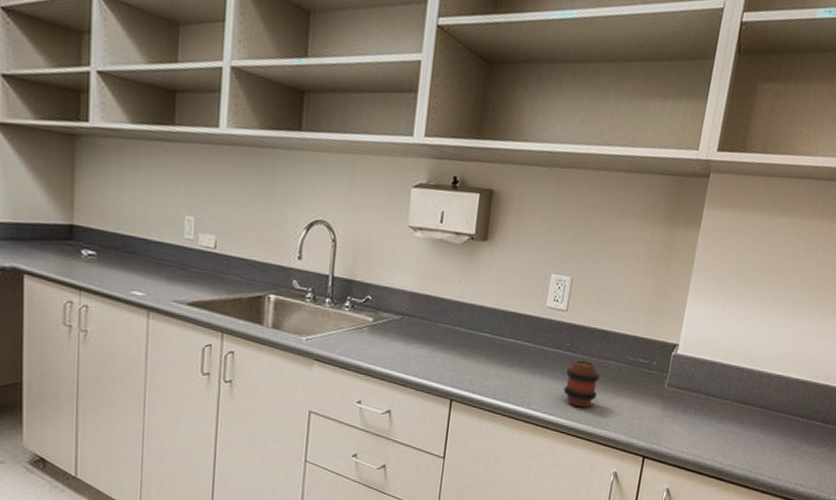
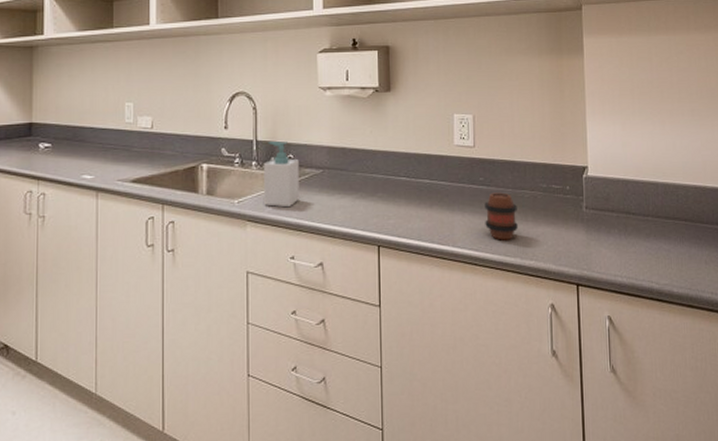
soap bottle: none [335,279,377,351] -> present [264,141,299,208]

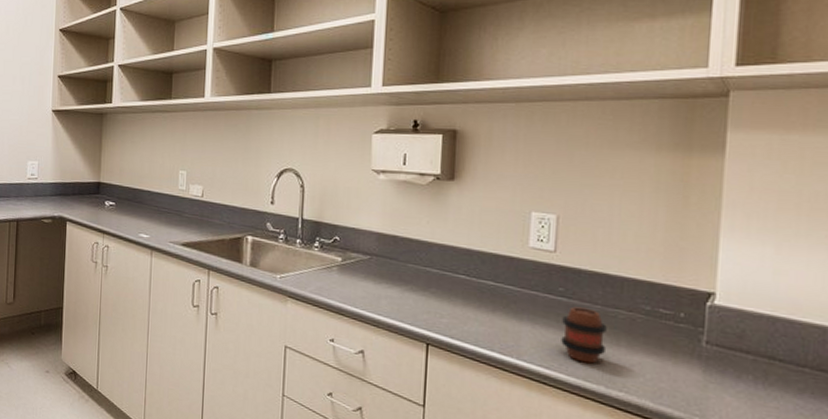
soap bottle: present [264,141,299,208] -> none [306,221,345,290]

